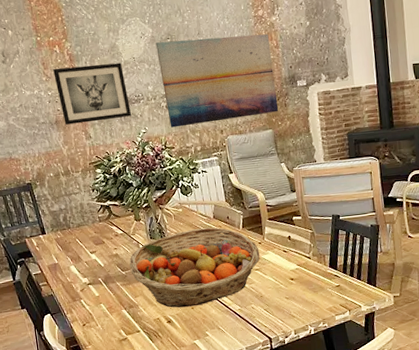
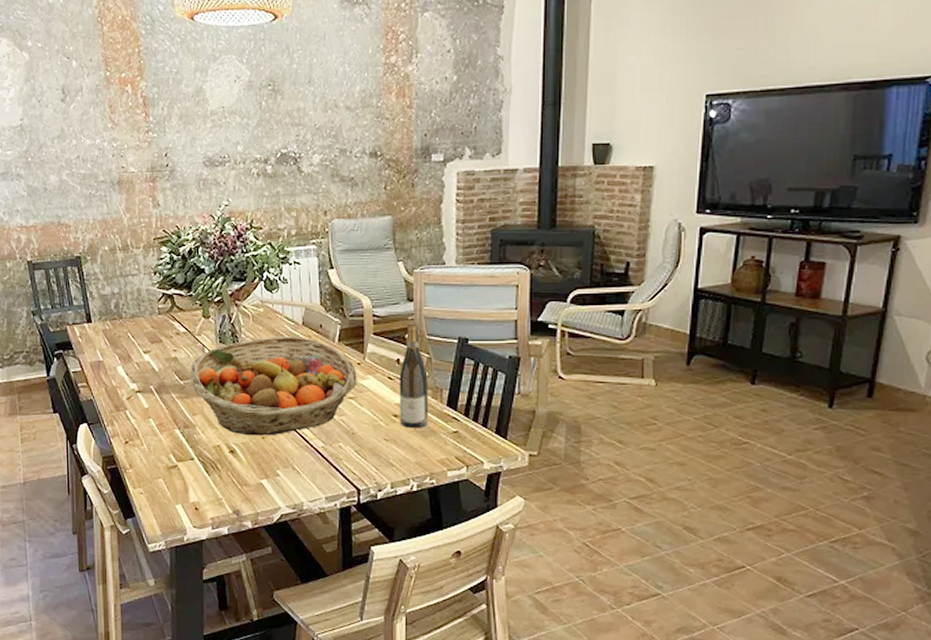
wall art: present [53,62,131,125] -> none [122,112,212,187]
wall art: present [156,34,279,128] -> none [253,87,403,202]
wine bottle: none [291,207,317,287] -> present [399,322,428,428]

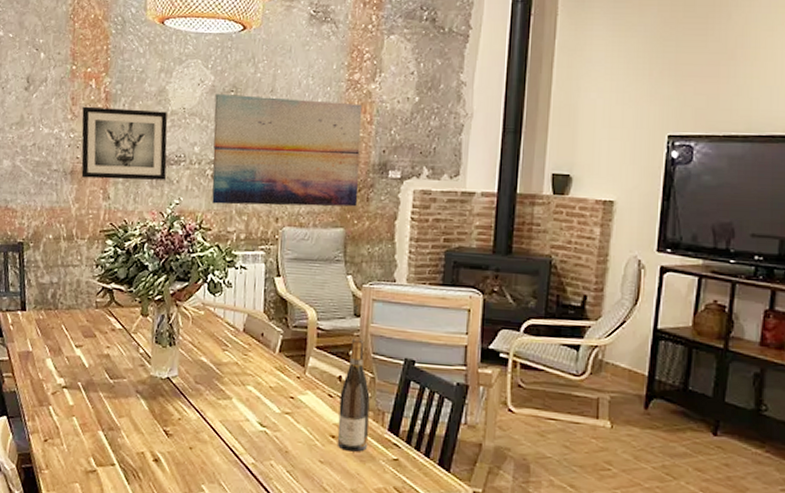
wall art: none [122,112,212,187] -> present [81,106,168,180]
fruit basket: present [190,337,357,436] -> none [120,341,296,447]
wall art: none [253,87,403,202] -> present [212,94,363,207]

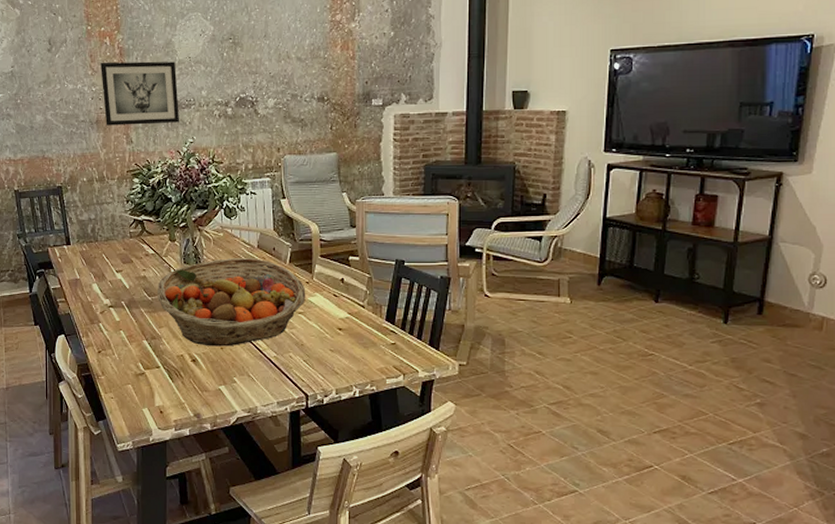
fruit basket: none [120,341,296,447] -> present [157,258,306,347]
wall art: present [212,94,363,207] -> none [216,41,347,140]
wine bottle: present [337,338,370,452] -> none [343,245,369,340]

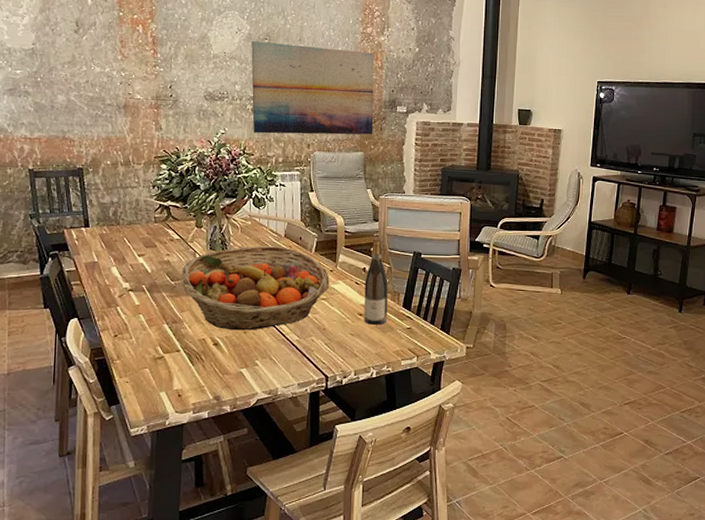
wall art: present [101,61,179,126] -> none [131,48,212,114]
wall art: none [216,41,347,140] -> present [251,41,375,135]
wine bottle: none [343,245,369,340] -> present [363,238,388,325]

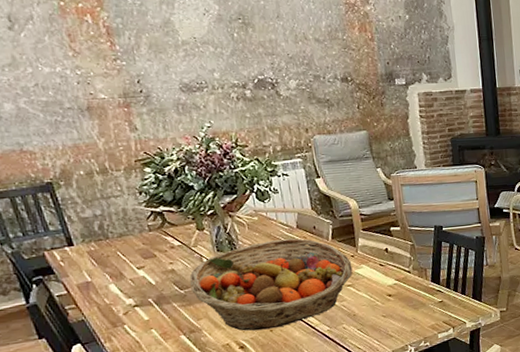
wall art: present [251,41,375,135] -> none [223,22,374,123]
wine bottle: present [363,238,388,325] -> none [389,216,418,304]

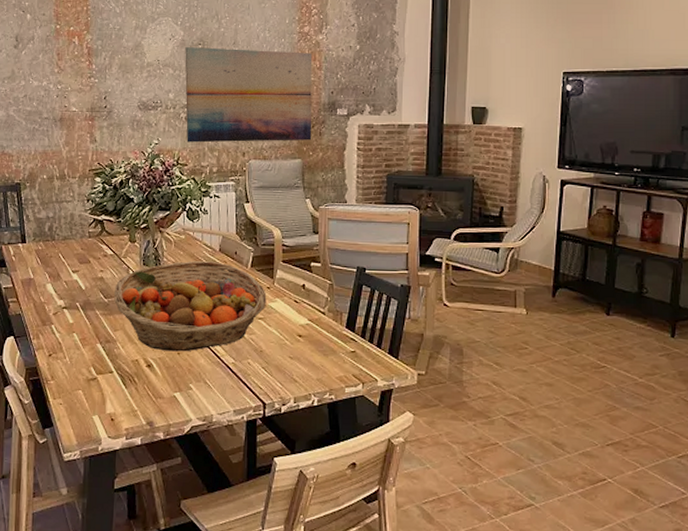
wall art: none [223,22,374,123] -> present [185,47,313,143]

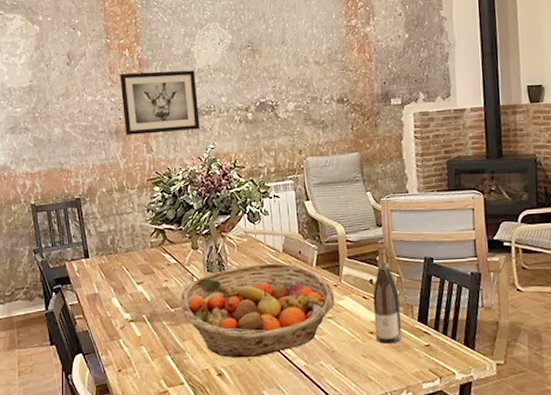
wall art: none [67,61,146,125] -> present [120,70,200,135]
wall art: present [185,47,313,143] -> none [234,45,368,145]
wine bottle: none [303,252,330,347] -> present [373,245,402,344]

